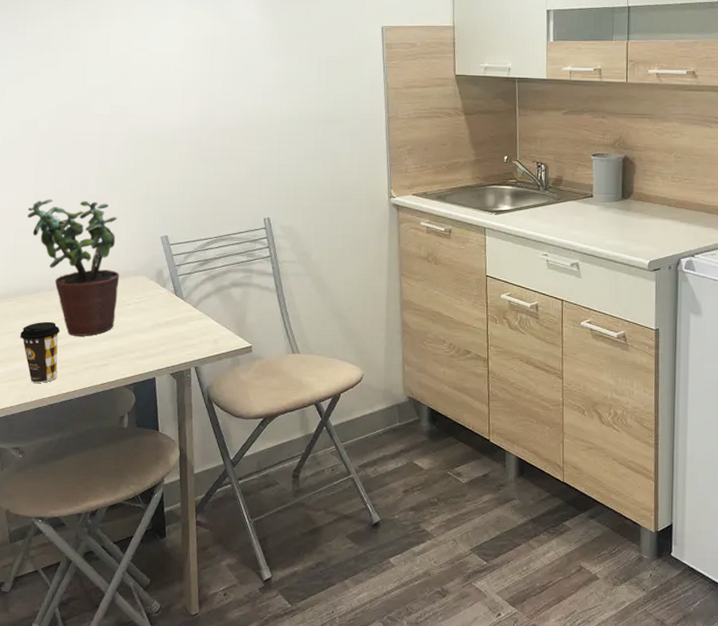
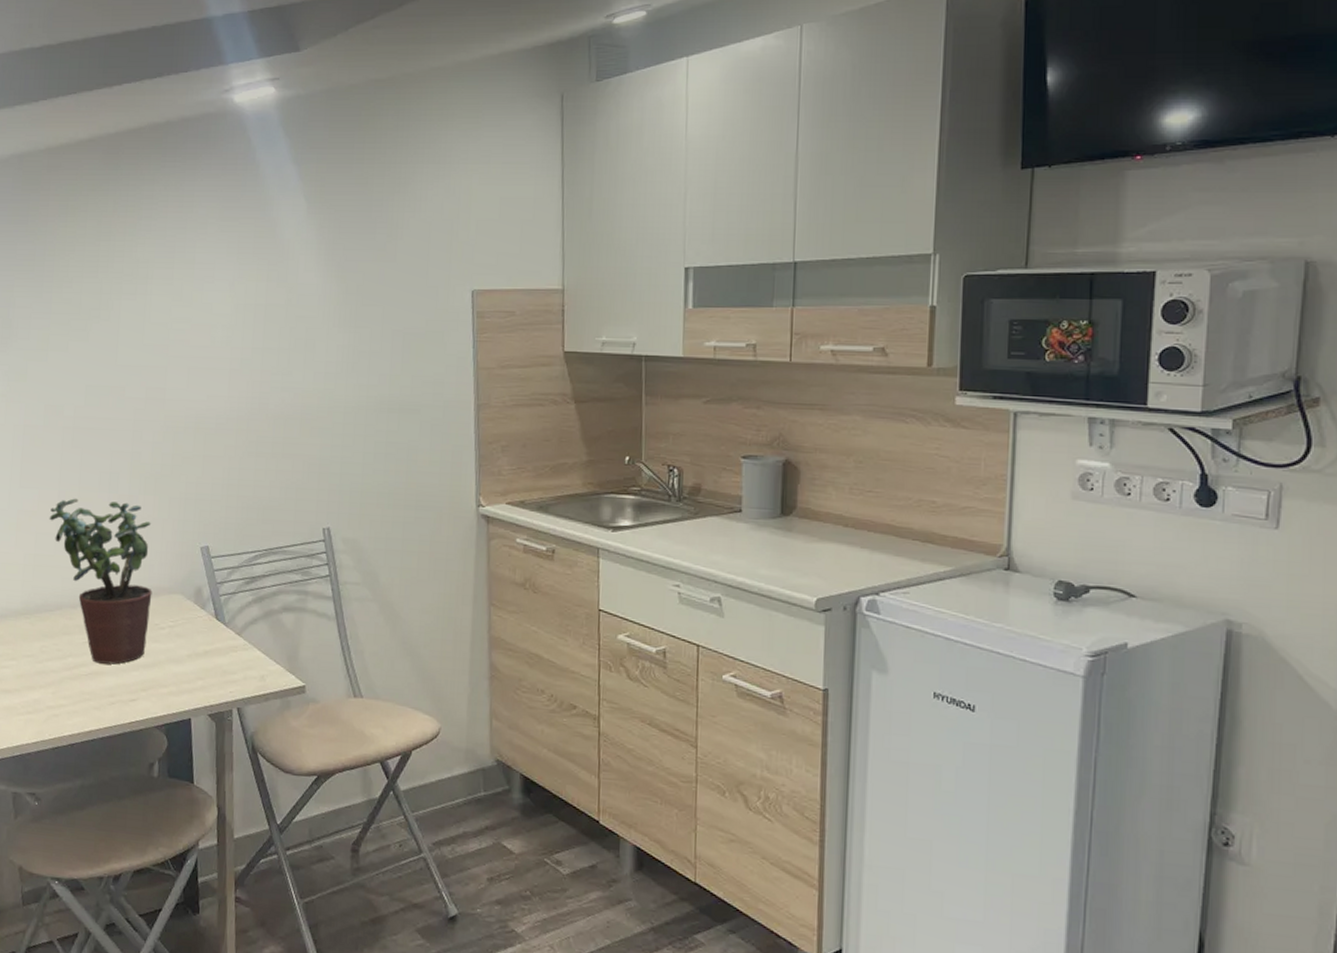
coffee cup: present [20,321,60,383] -> none [39,644,83,718]

